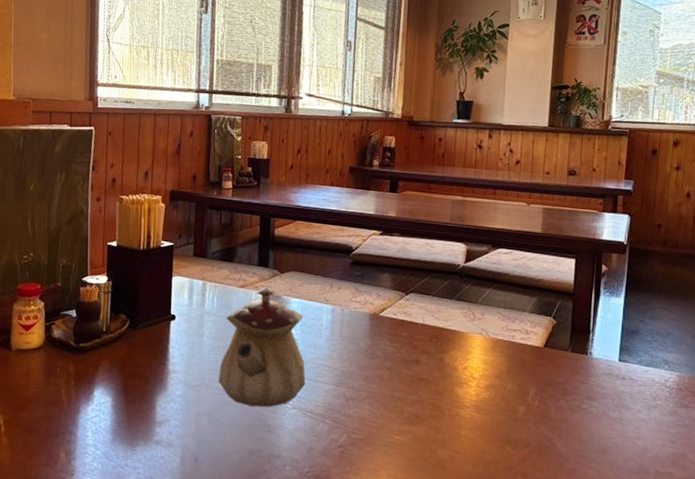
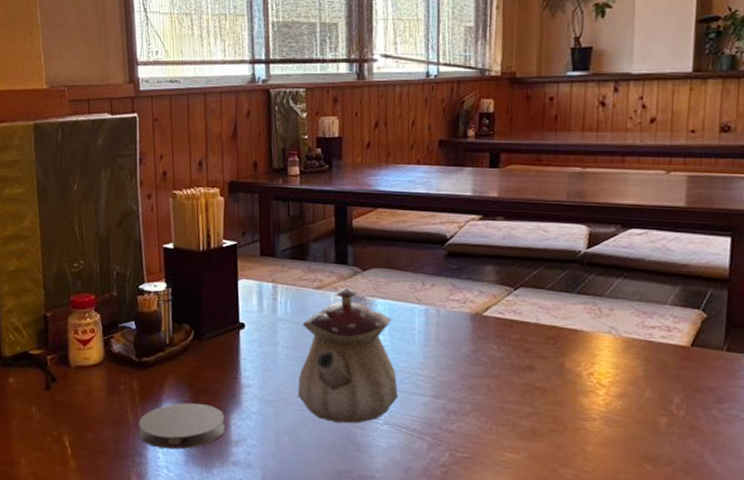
coaster: none [70,385,152,429] -> present [138,403,226,450]

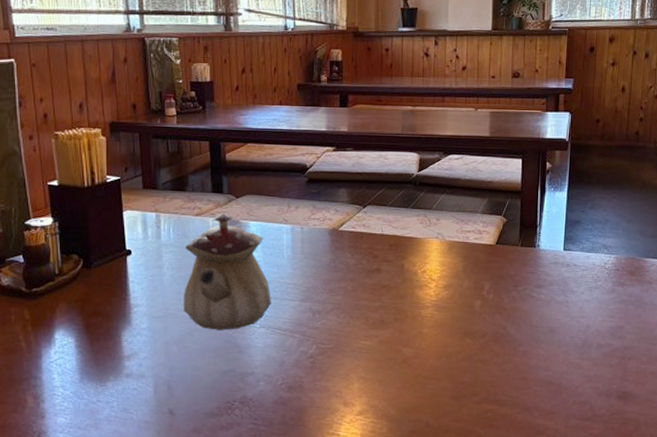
coaster: present [138,403,226,450] -> none [31,326,118,370]

